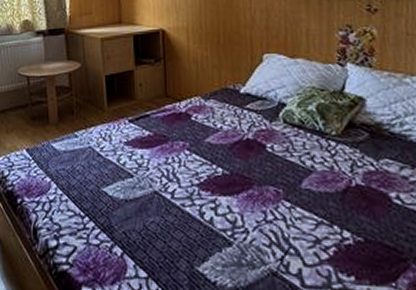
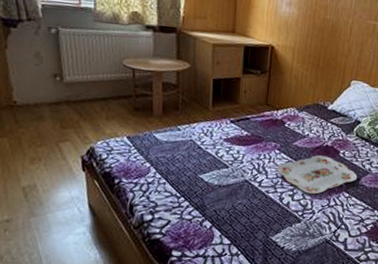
serving tray: none [190,153,298,206] -> present [277,155,358,194]

